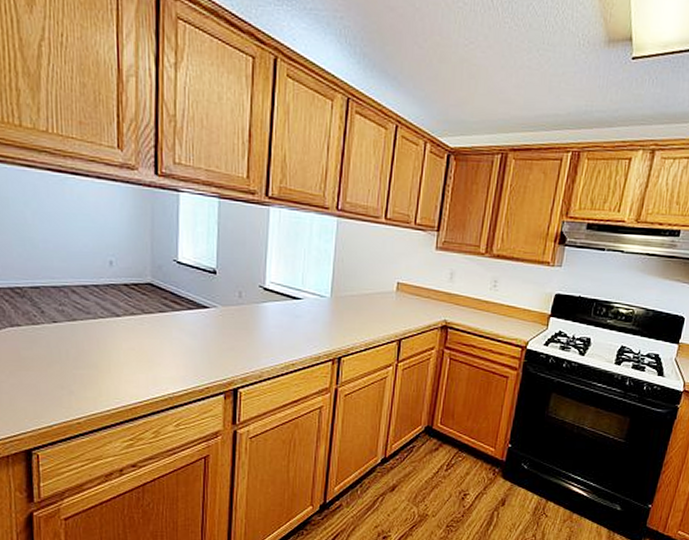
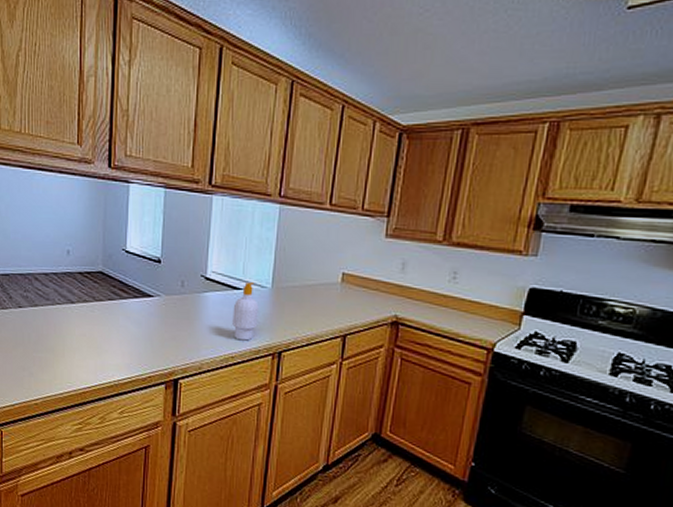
soap bottle: none [292,292,318,348] -> present [232,282,259,341]

